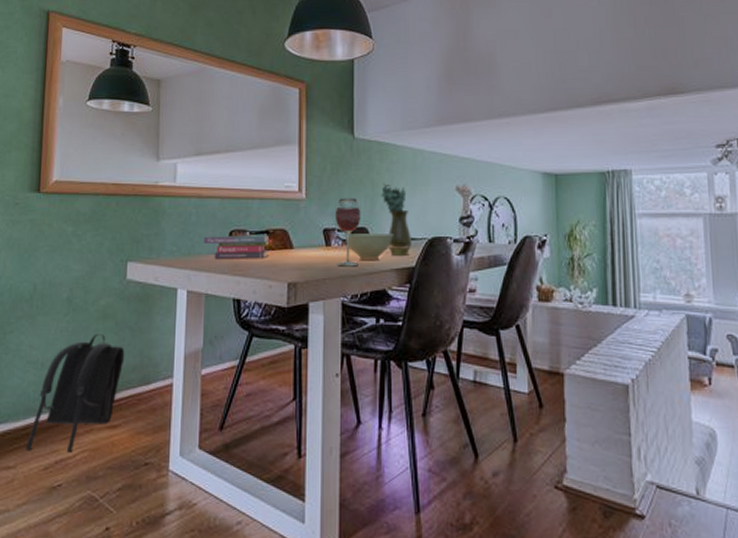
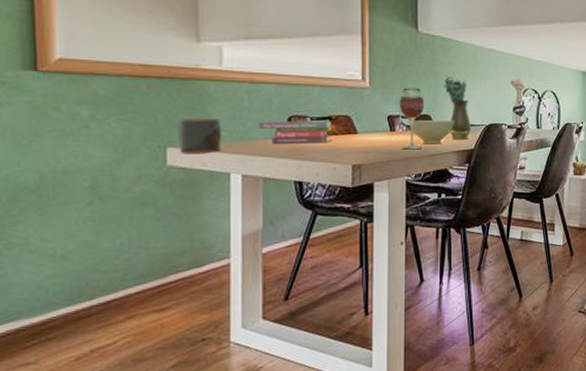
backpack: present [25,334,125,452] -> none [47,222,171,345]
mug: none [137,233,172,269] -> present [179,118,221,154]

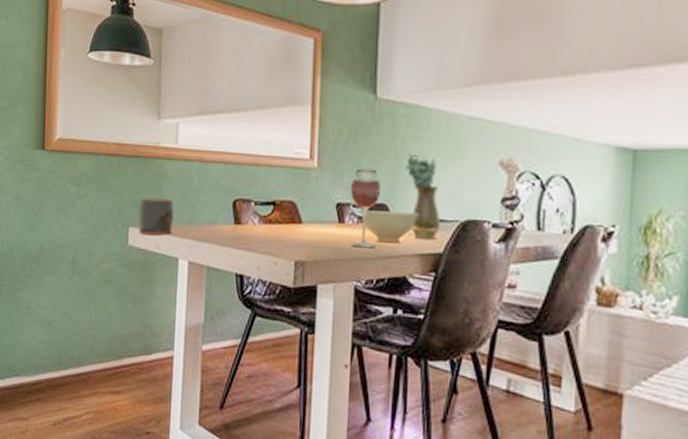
books: present [258,120,333,145] -> none [206,204,276,233]

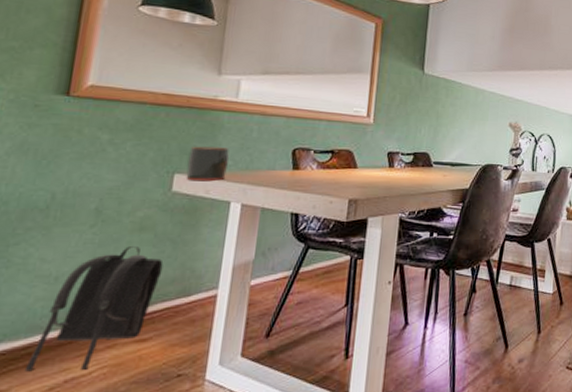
backpack: none [36,299,127,412] -> present [24,246,164,372]
wineglass: present [350,168,381,249] -> none [398,125,425,187]
bowl: present [360,210,419,243] -> none [407,157,453,182]
vase: present [406,154,441,239] -> none [444,116,469,179]

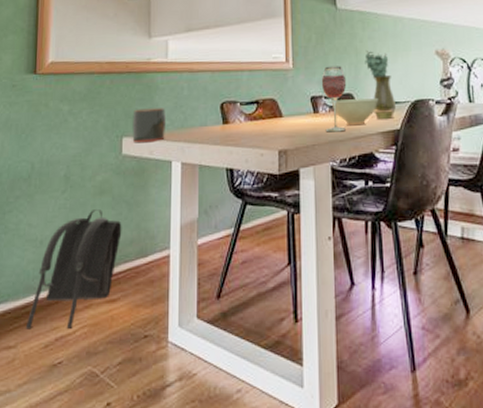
wineglass: none [398,125,425,187] -> present [321,66,347,133]
bowl: none [407,157,453,182] -> present [331,98,379,126]
vase: none [444,116,469,179] -> present [364,51,397,119]

